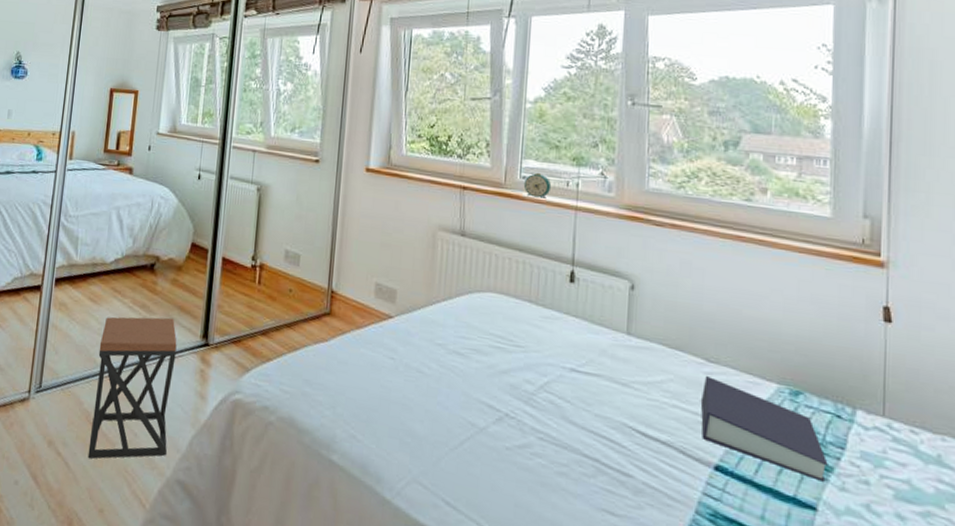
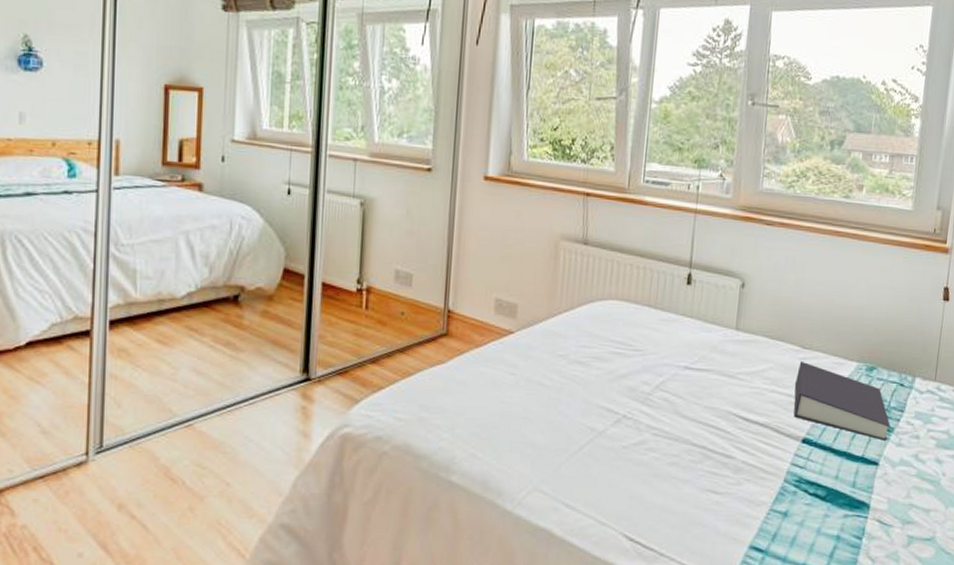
stool: present [87,317,177,459] -> none [170,354,272,516]
alarm clock: present [523,172,552,199] -> none [646,175,674,202]

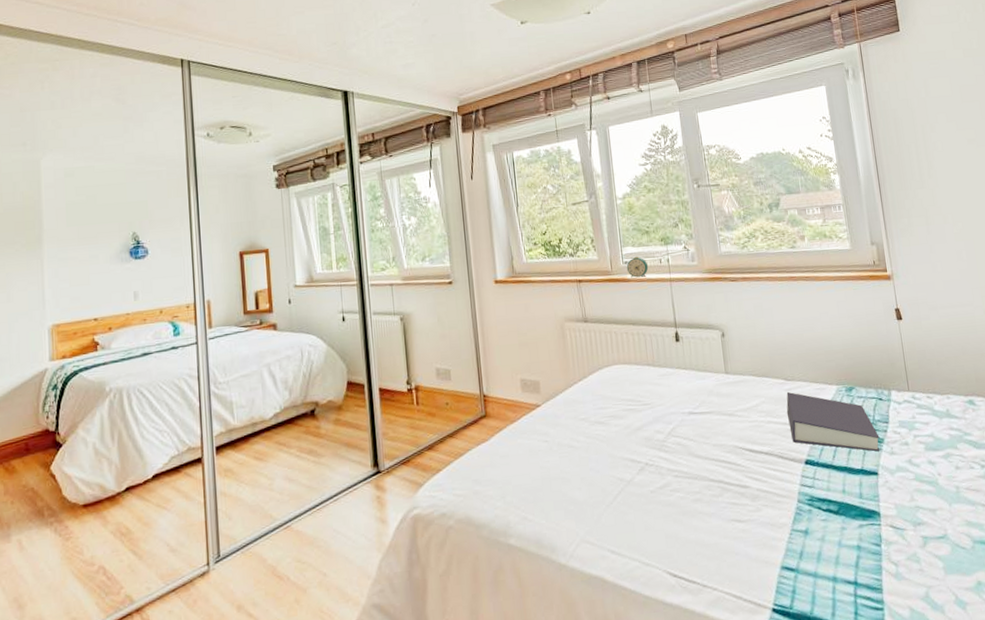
alarm clock: none [646,175,674,202] -> present [626,256,649,278]

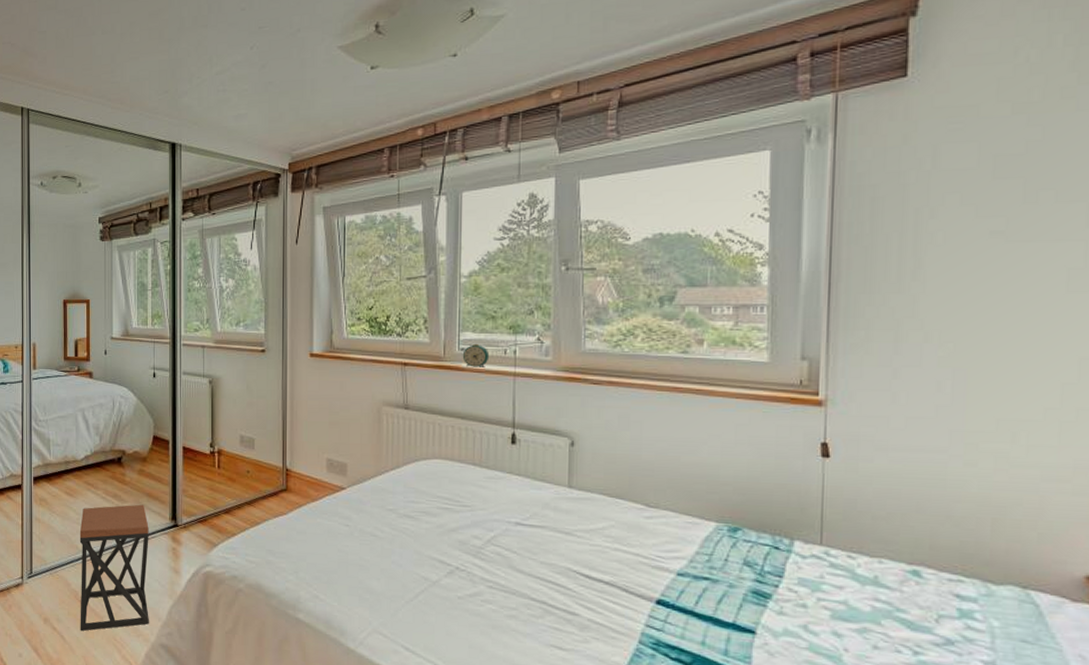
stool: none [273,456,358,610] -> present [79,504,149,631]
book: present [786,391,880,452] -> none [642,519,766,608]

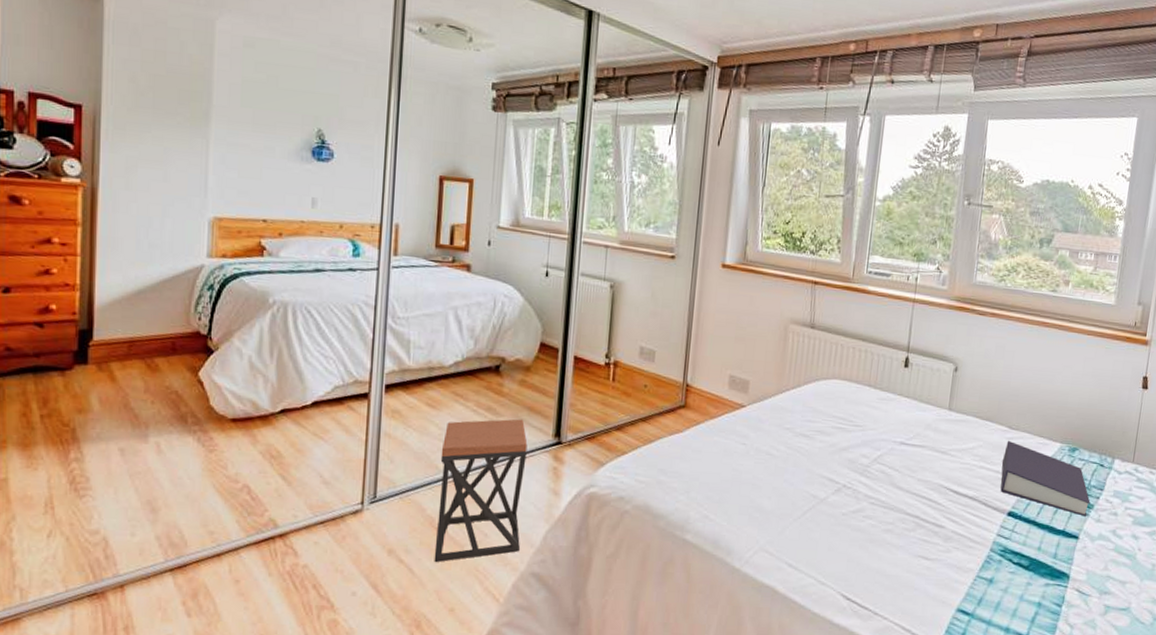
alarm clock: present [462,343,490,367] -> none [869,267,894,292]
book: none [642,519,766,608] -> present [1000,440,1091,517]

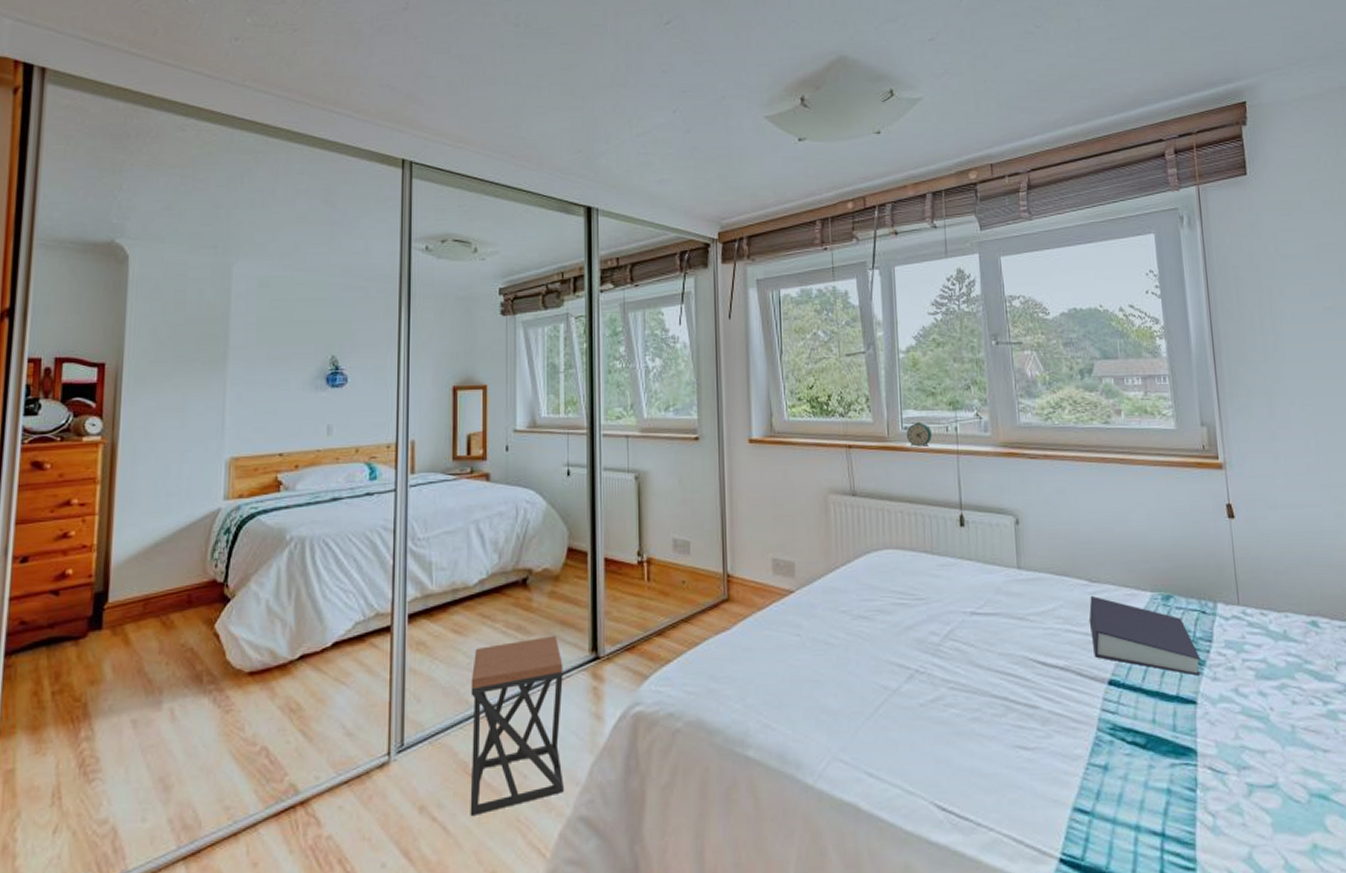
alarm clock: none [869,267,894,292] -> present [906,421,933,447]

